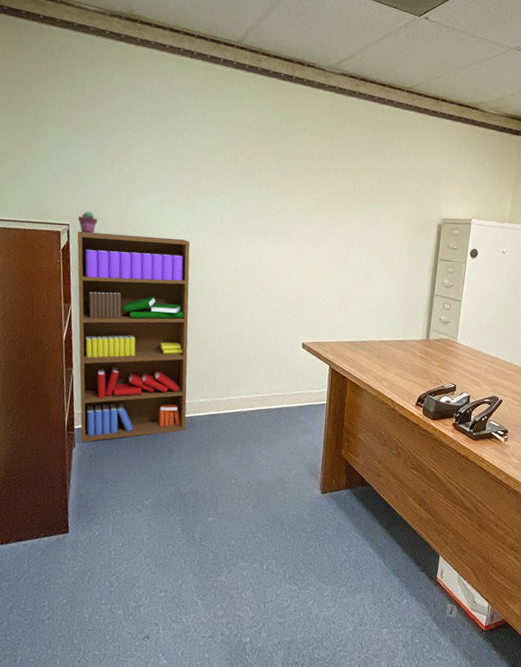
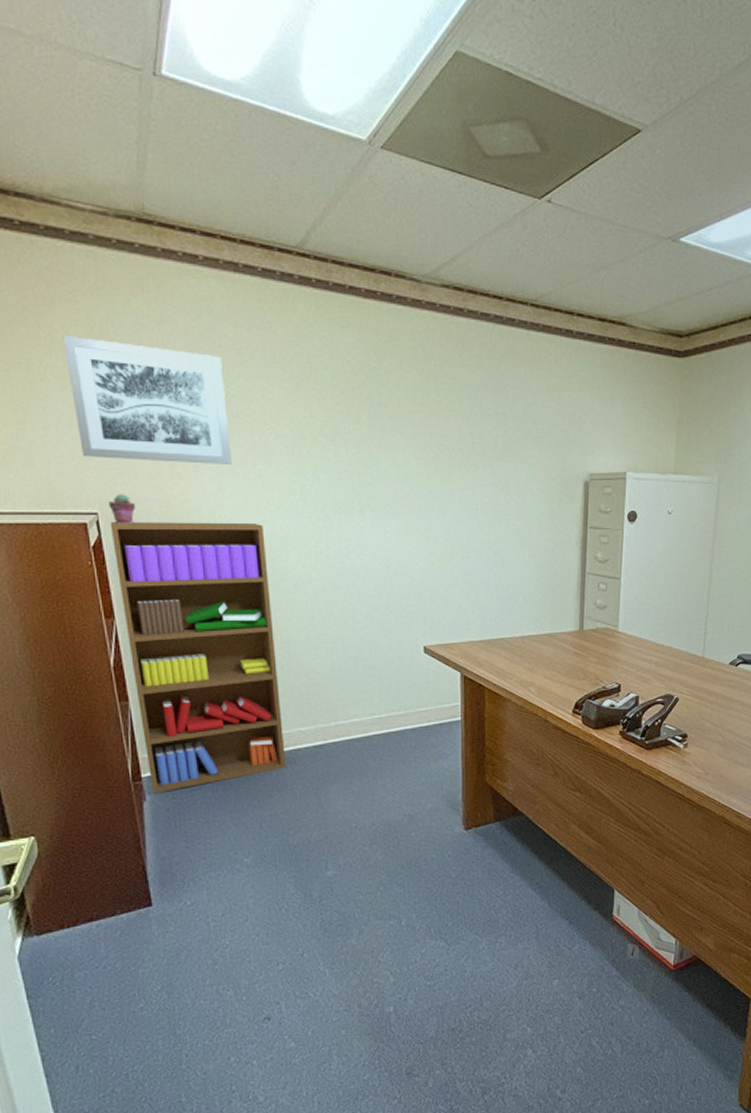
wall art: none [62,95,174,195] -> present [63,334,232,464]

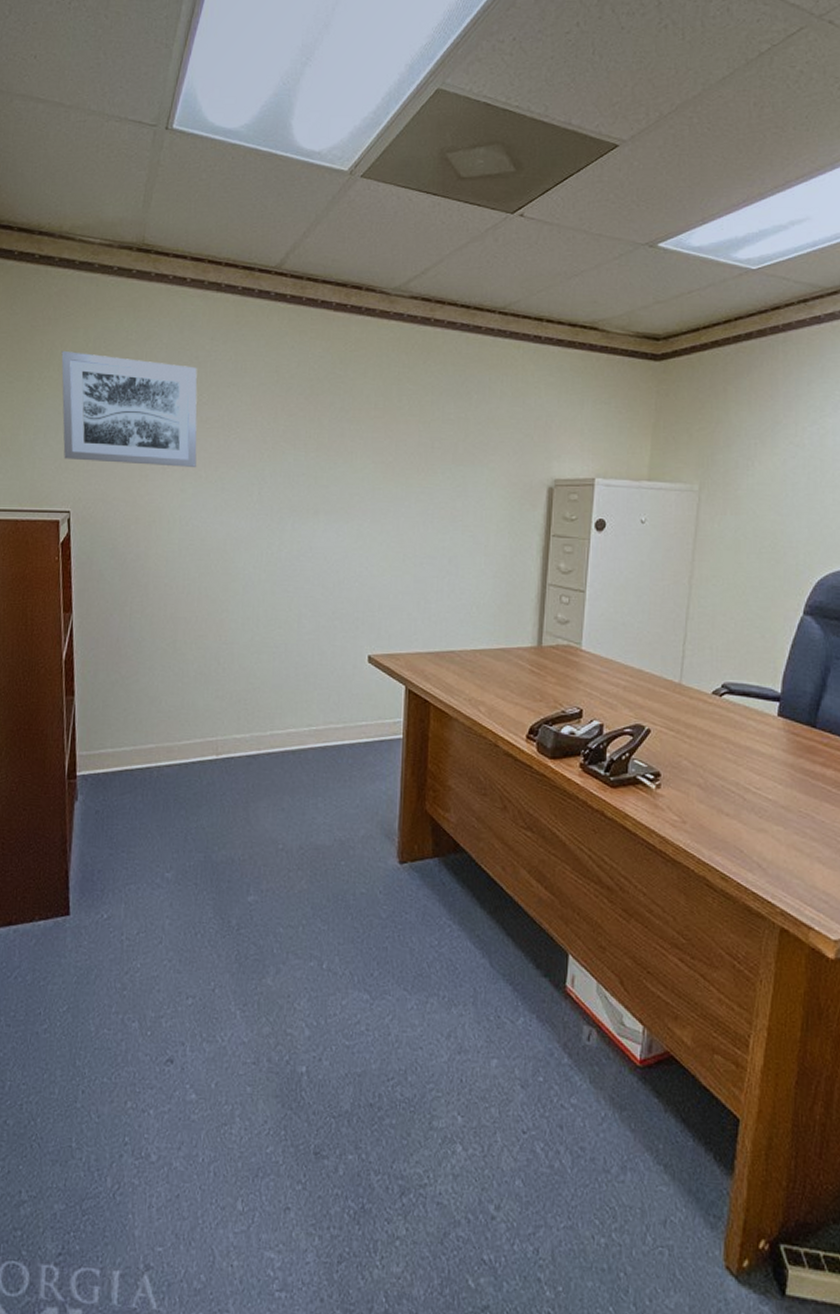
potted succulent: present [108,493,136,524] -> none [81,493,105,522]
bookshelf: present [110,522,286,794] -> none [79,520,220,794]

